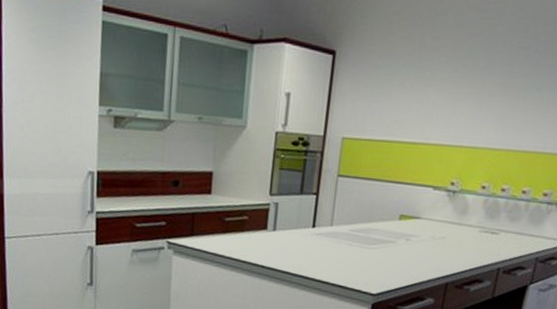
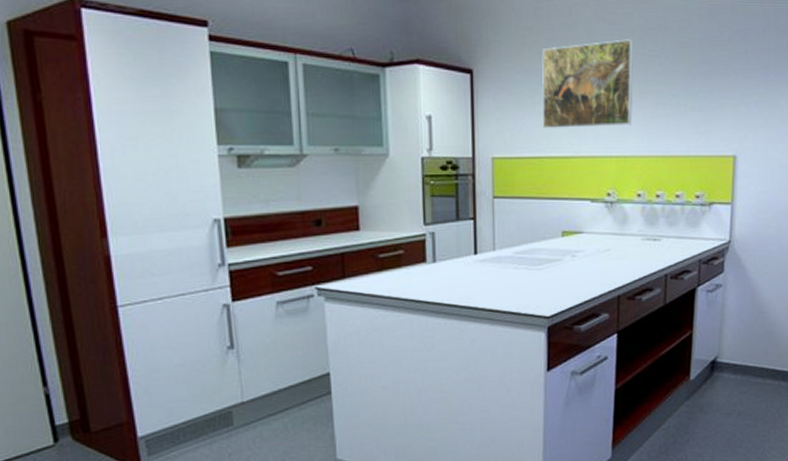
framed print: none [395,28,504,117] -> present [542,39,634,129]

